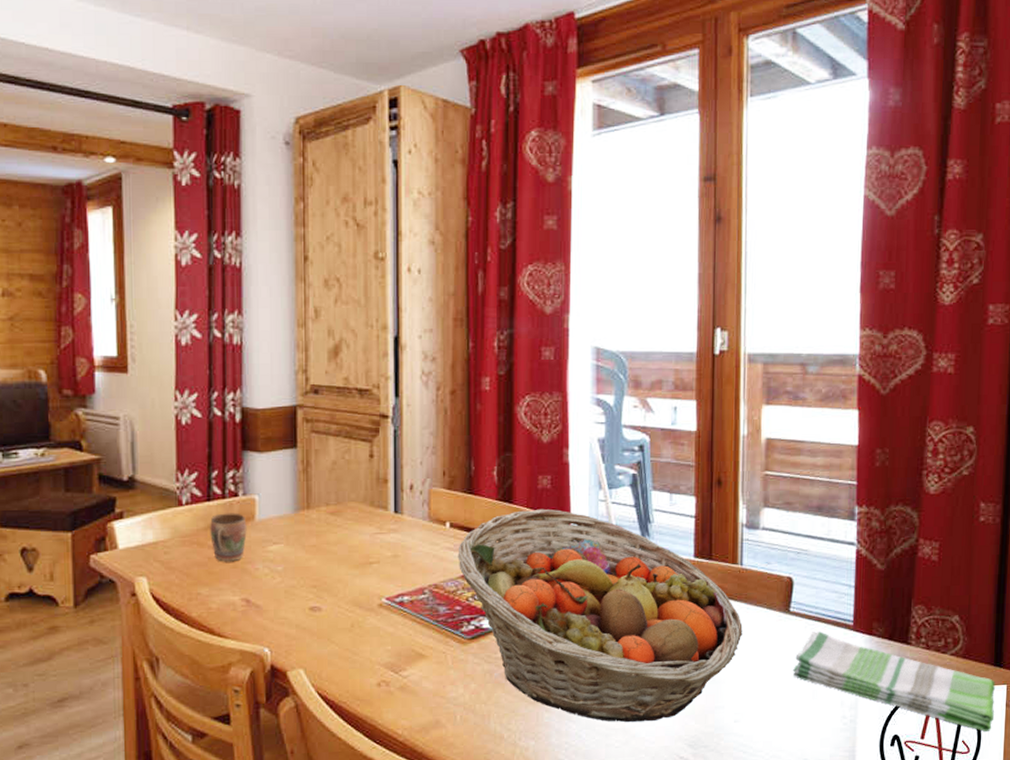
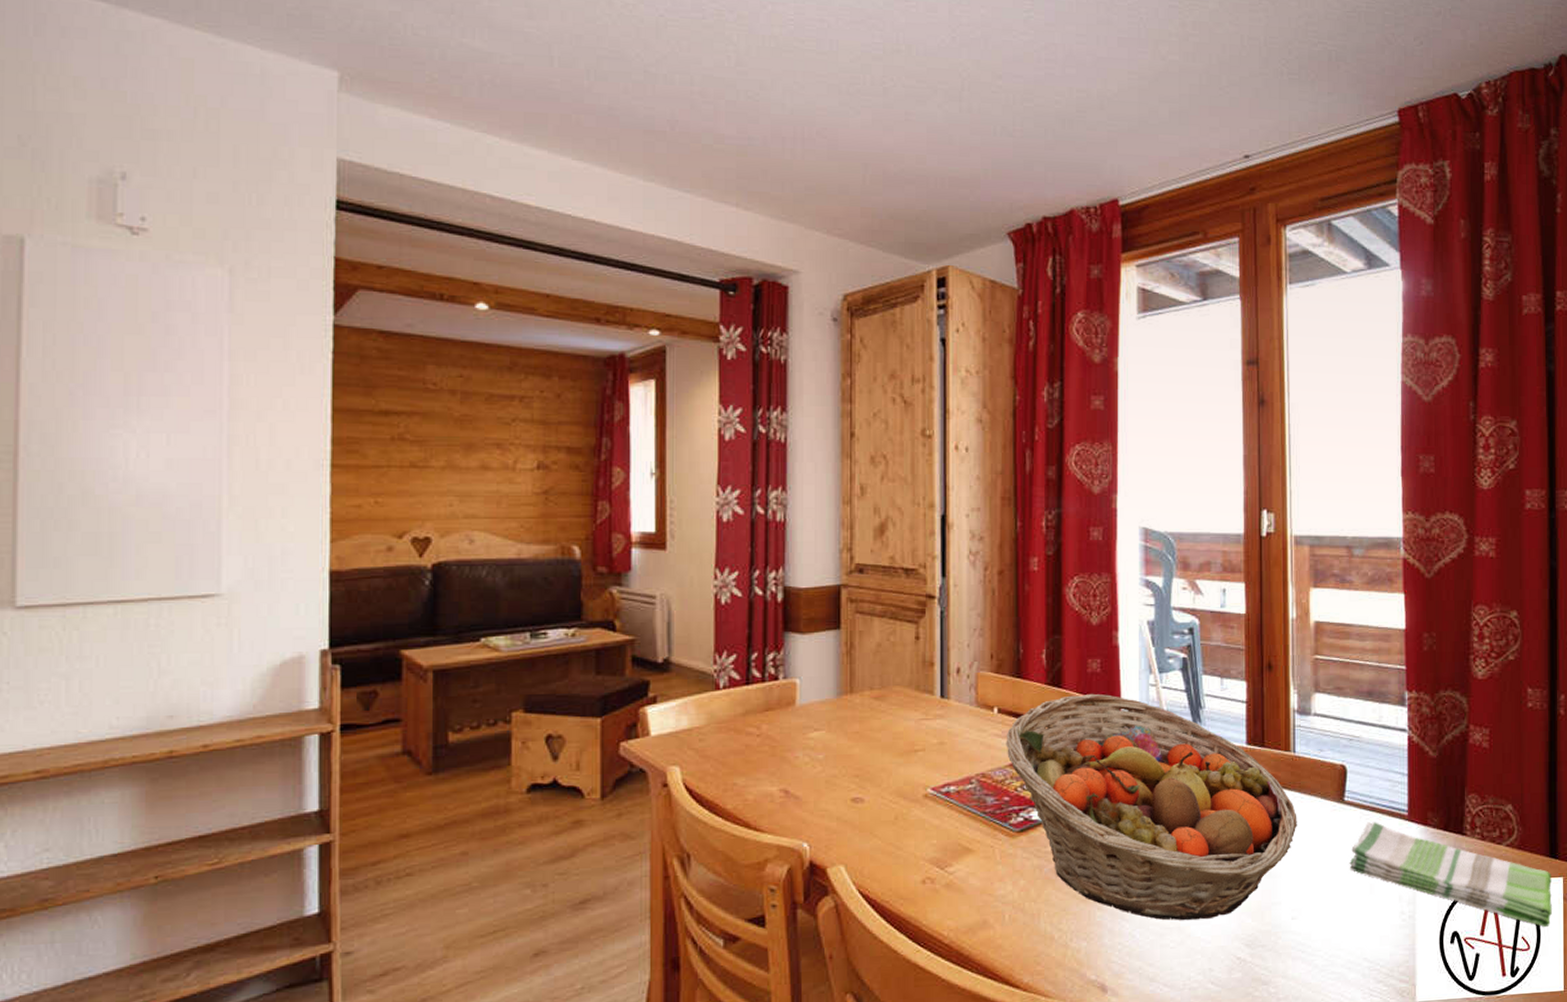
mug: present [210,513,247,562] -> none [748,697,787,750]

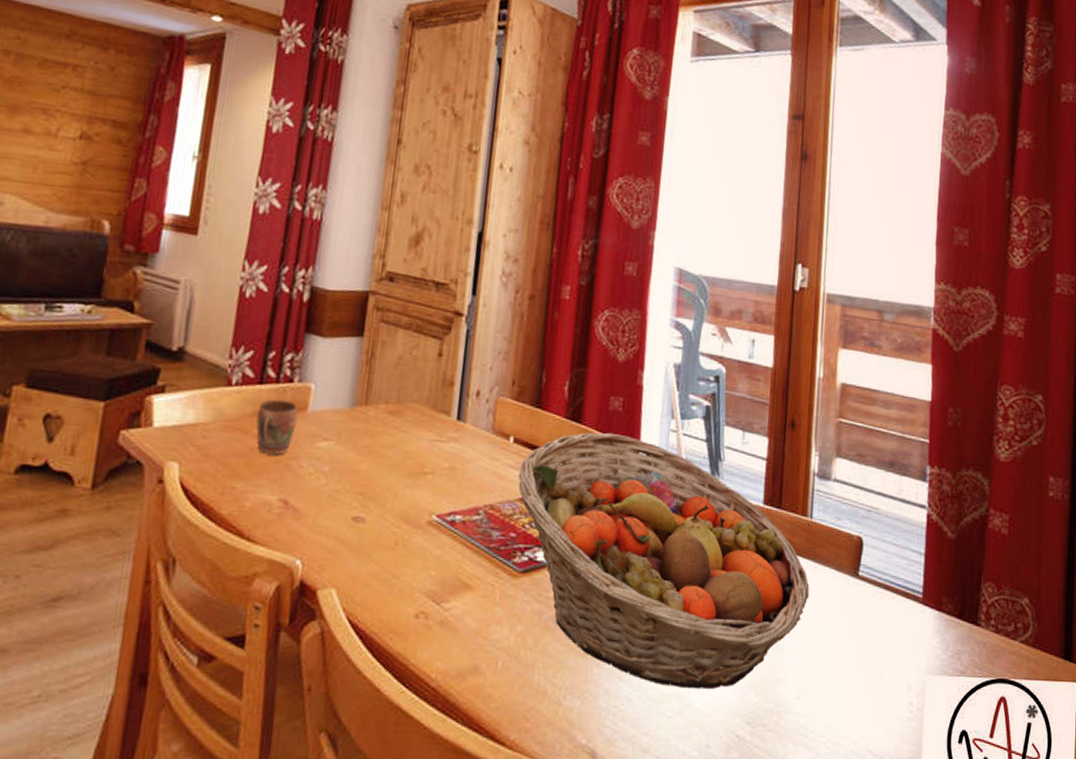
mug: none [748,697,787,750] -> present [256,399,298,456]
dish towel: present [1349,822,1552,927] -> none [859,601,1065,735]

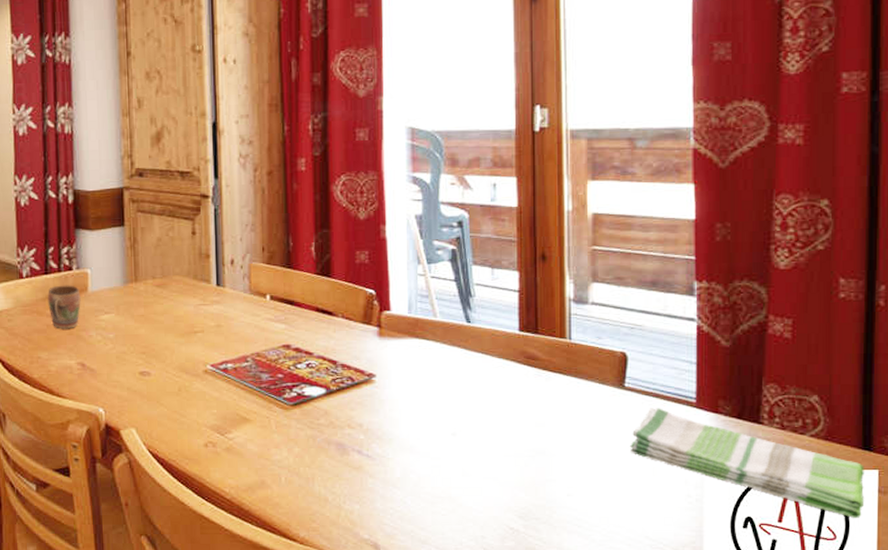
fruit basket: present [518,432,810,689] -> none [278,282,573,492]
dish towel: none [859,601,1065,735] -> present [630,408,864,518]

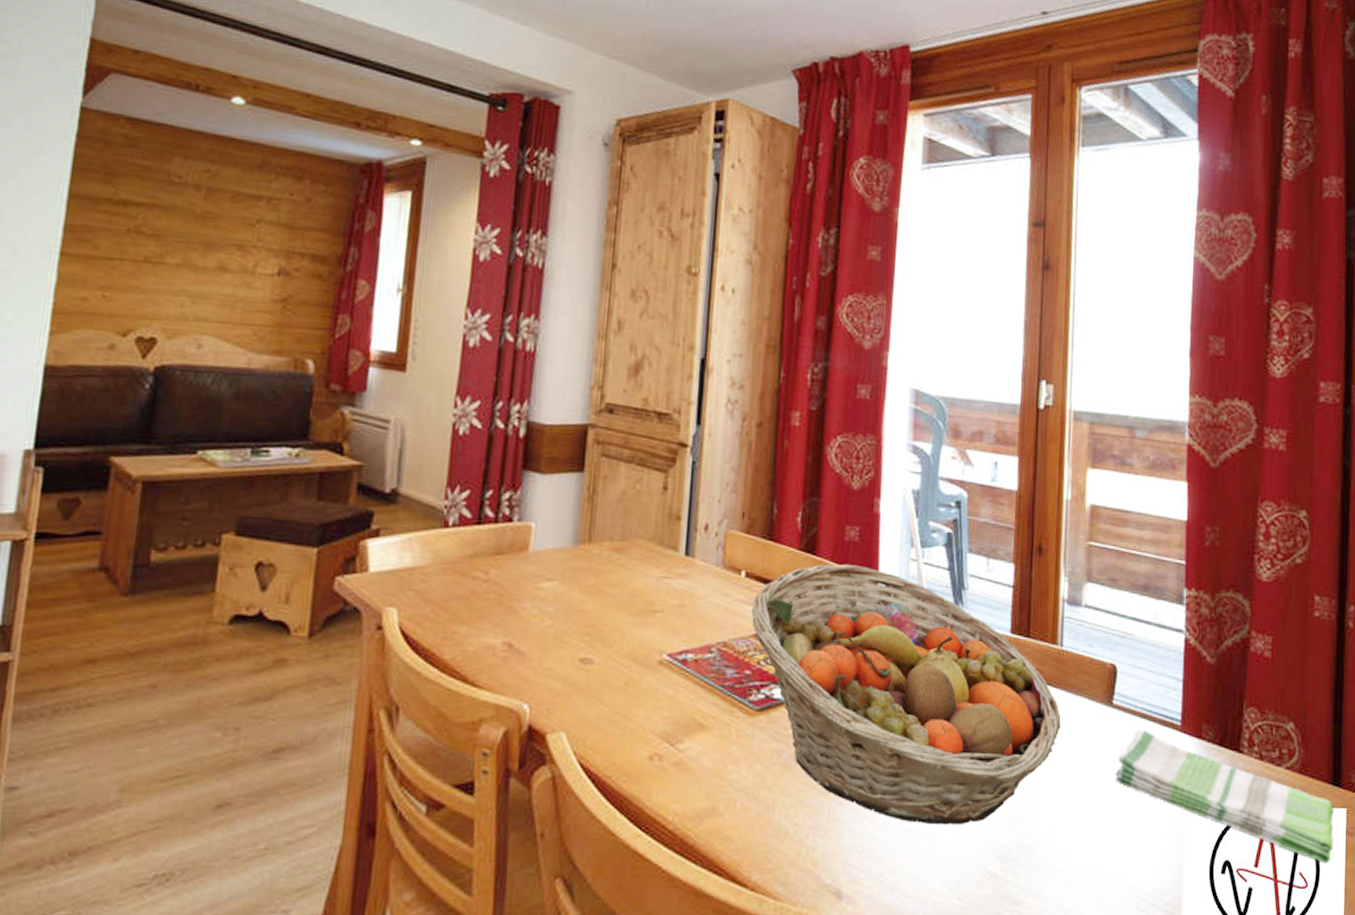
mug: present [48,285,81,329] -> none [476,539,519,598]
fruit basket: none [278,282,573,492] -> present [751,563,1061,825]

